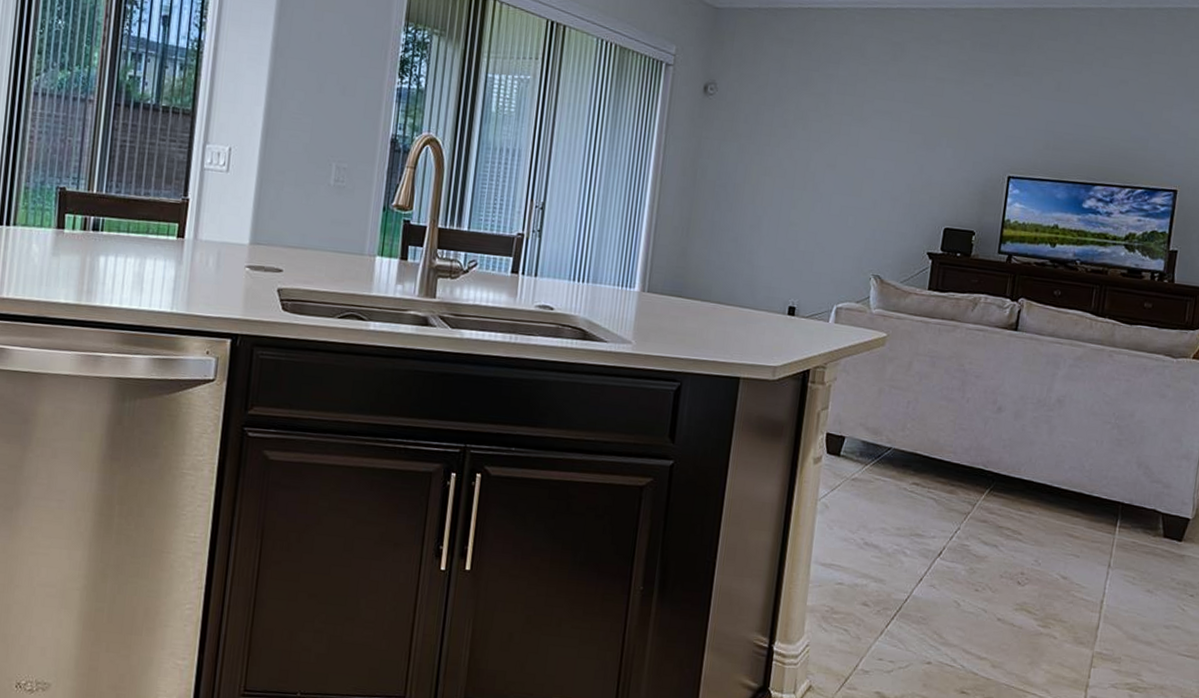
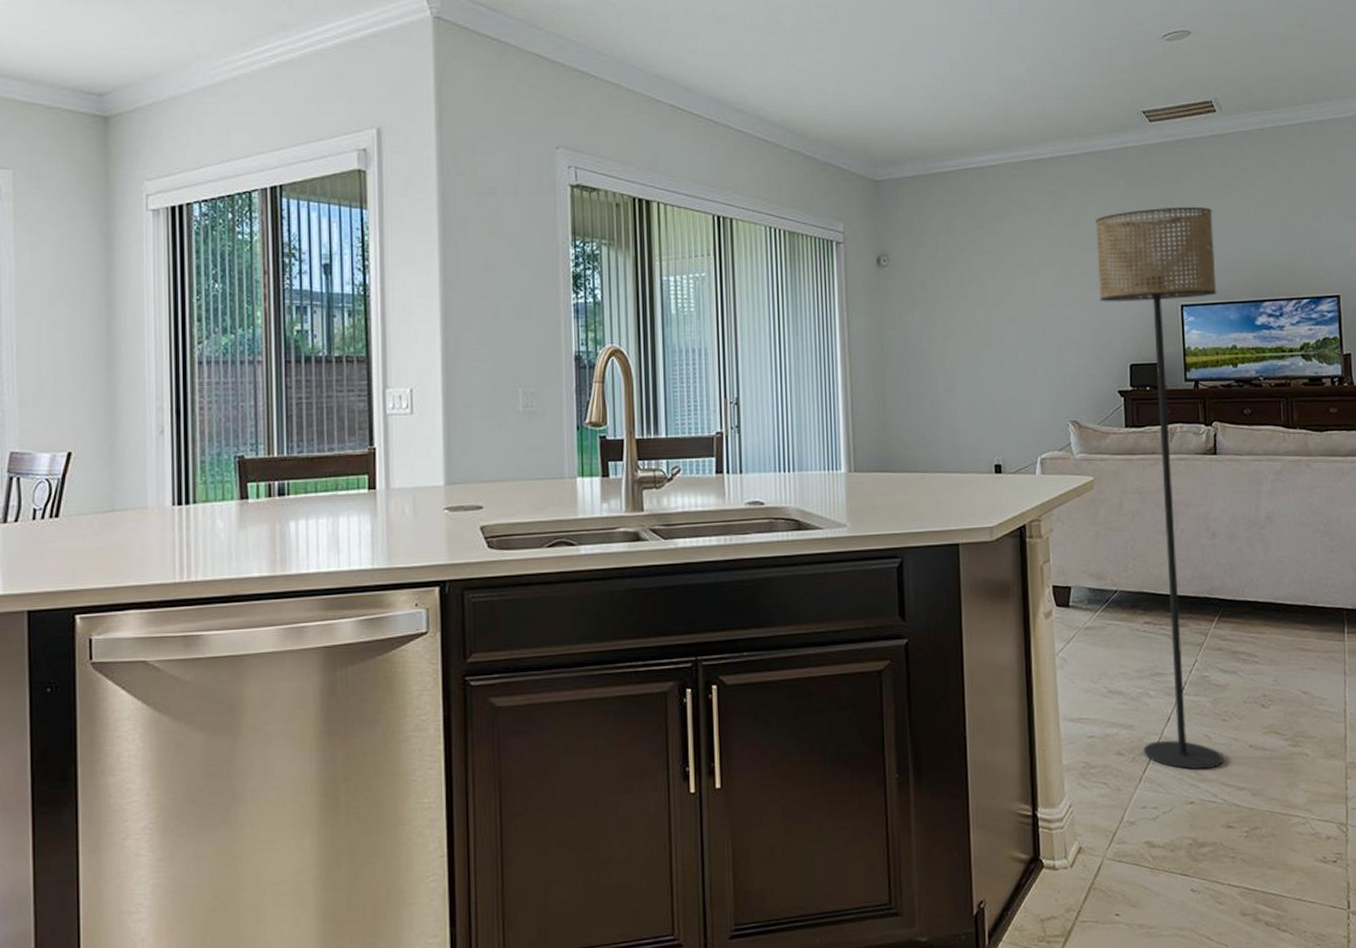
floor lamp: none [890,74,1059,634] -> present [1095,206,1223,770]

